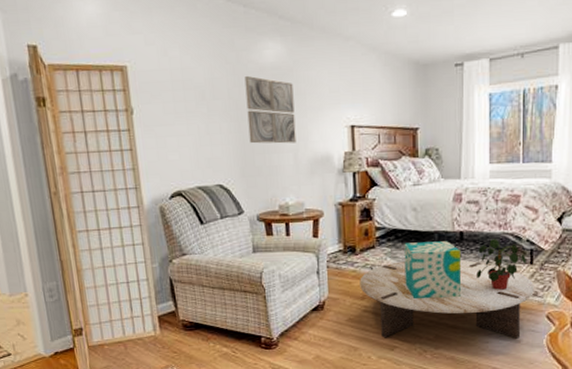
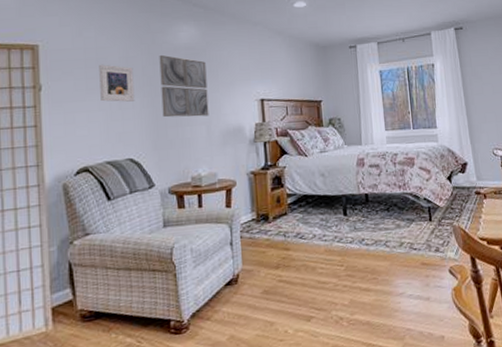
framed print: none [185,86,222,127] -> present [99,64,135,102]
coffee table: present [359,260,534,339] -> none [273,221,436,308]
decorative box: present [404,241,462,300] -> none [315,203,372,265]
potted plant: present [477,239,526,290] -> none [383,199,426,249]

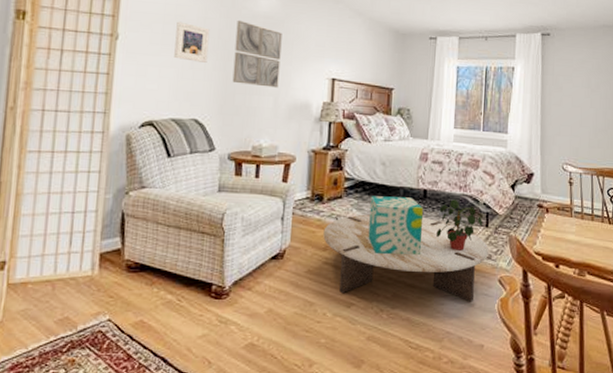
coffee table: none [273,221,436,308] -> present [323,214,488,302]
decorative box: none [315,203,372,265] -> present [368,196,423,255]
potted plant: none [383,199,426,249] -> present [436,199,482,251]

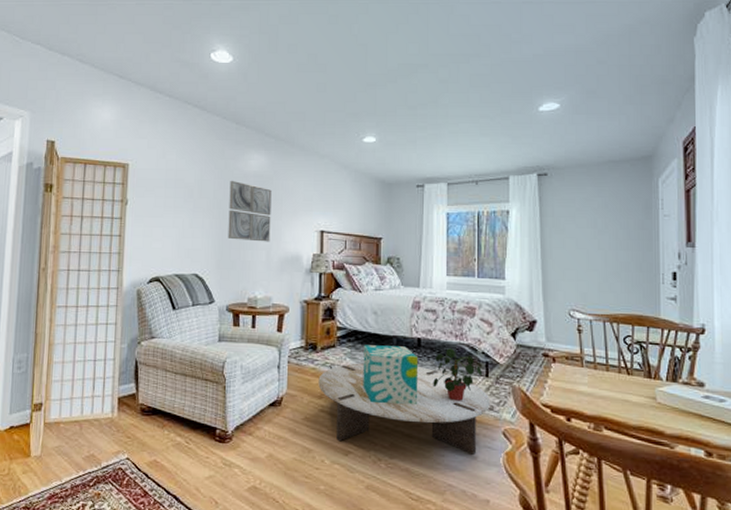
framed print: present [174,21,210,63] -> none [175,185,206,221]

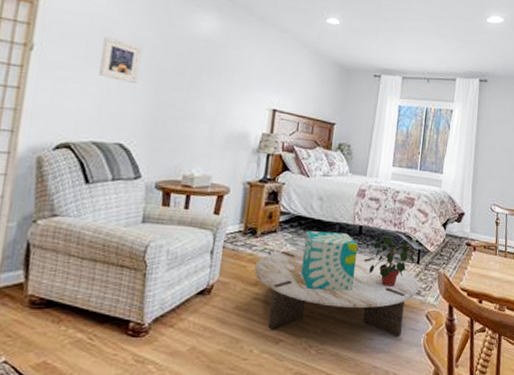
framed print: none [175,185,206,221] -> present [99,36,142,84]
wall art: present [228,180,272,242] -> none [164,40,223,116]

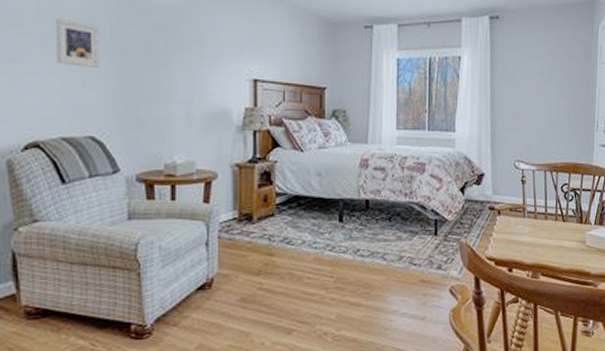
coffee table: present [254,249,418,337] -> none [255,230,438,319]
decorative box: present [301,231,358,290] -> none [306,209,366,275]
potted plant: present [369,236,414,287] -> none [382,208,431,263]

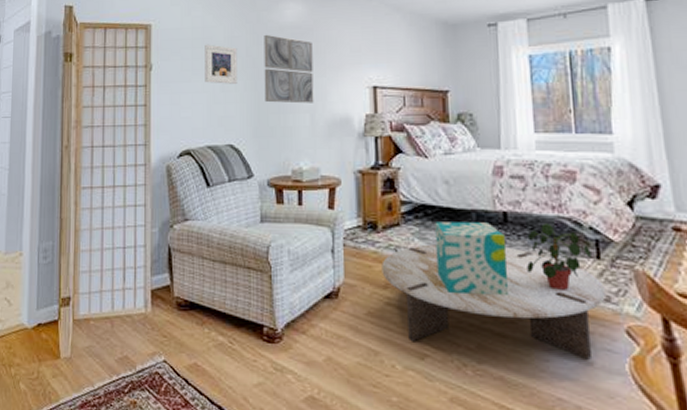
wall art: none [132,13,190,94] -> present [264,34,314,104]
coffee table: none [255,230,438,319] -> present [381,244,605,360]
decorative box: none [306,209,366,275] -> present [435,222,509,295]
potted plant: none [382,208,431,263] -> present [527,223,591,290]

